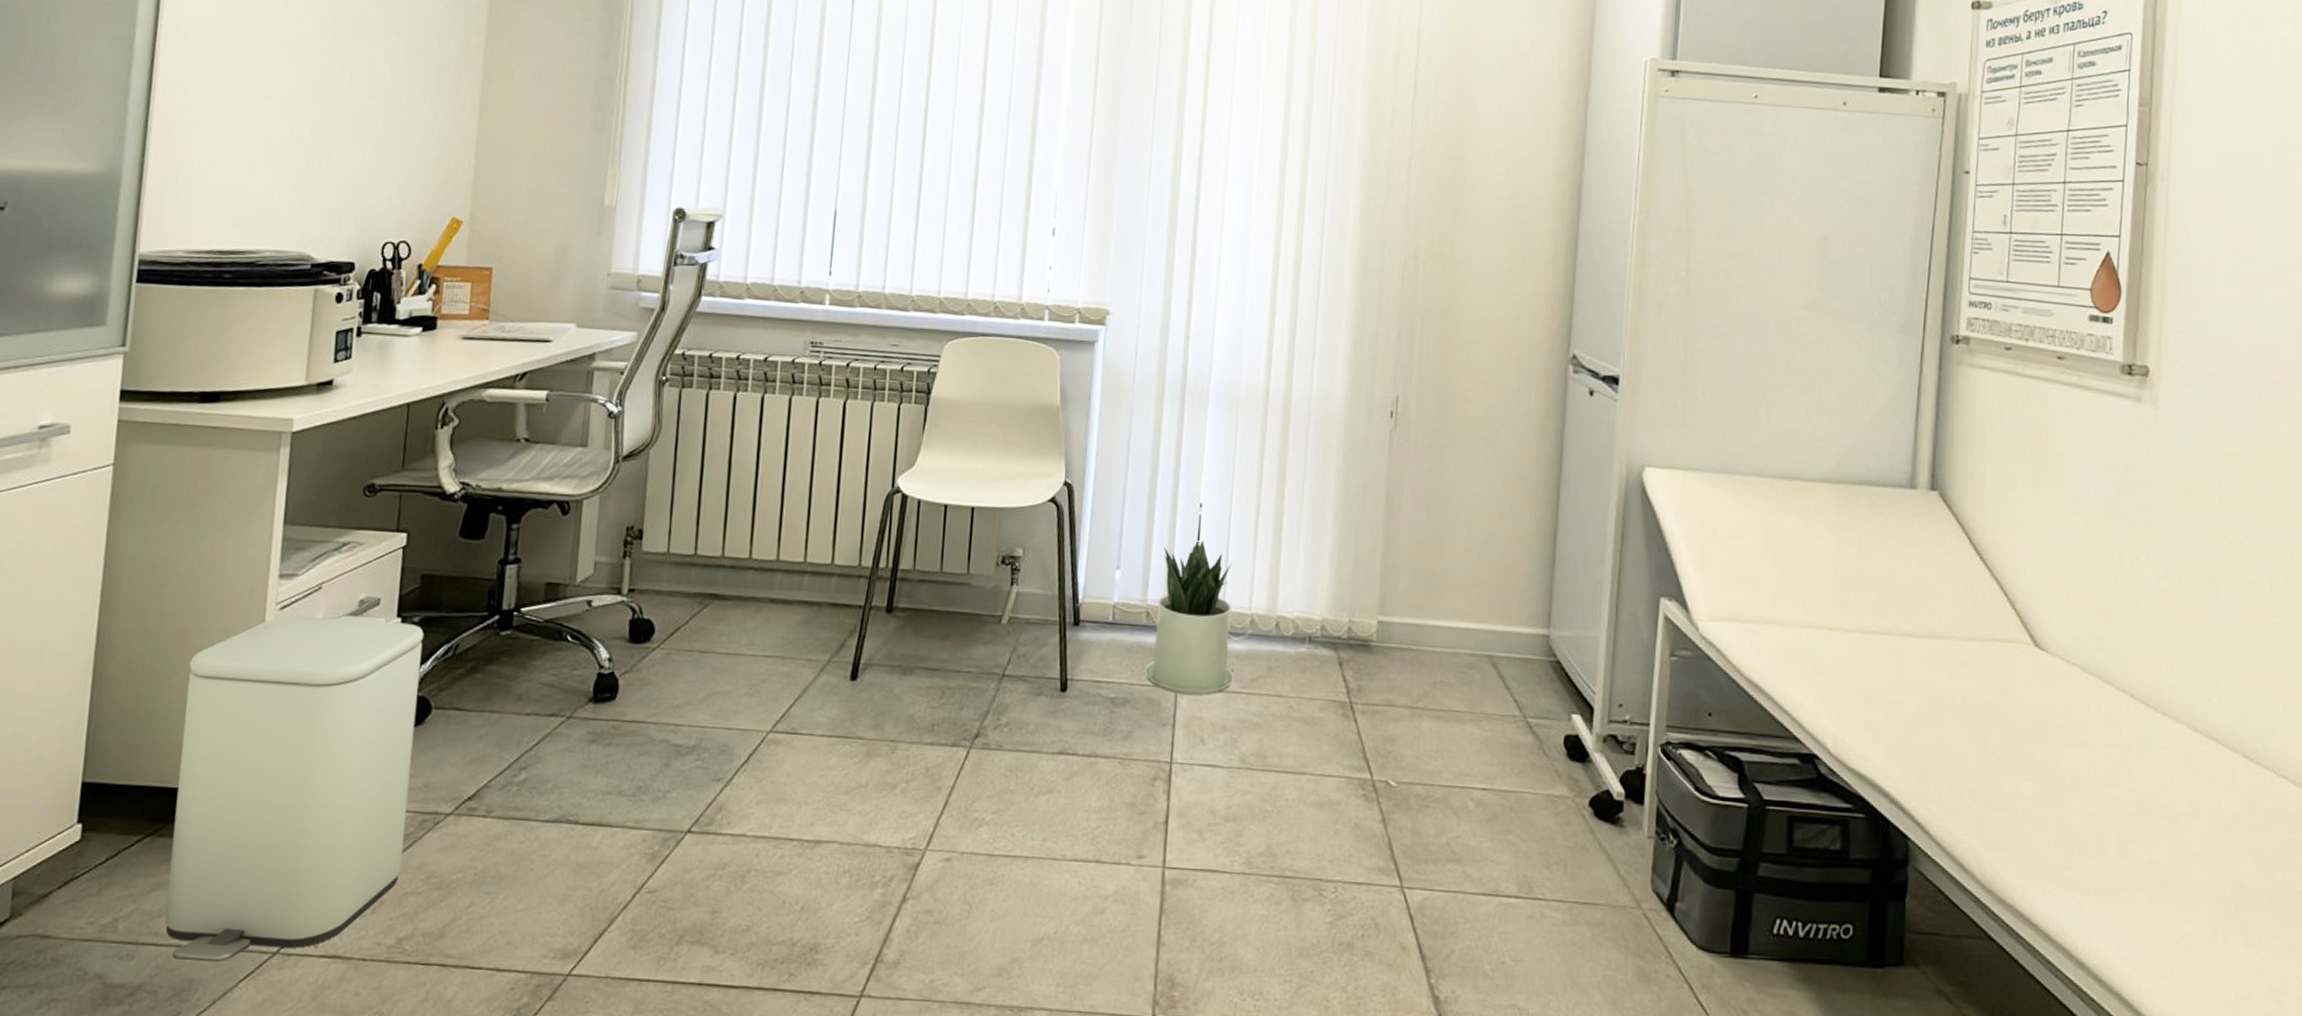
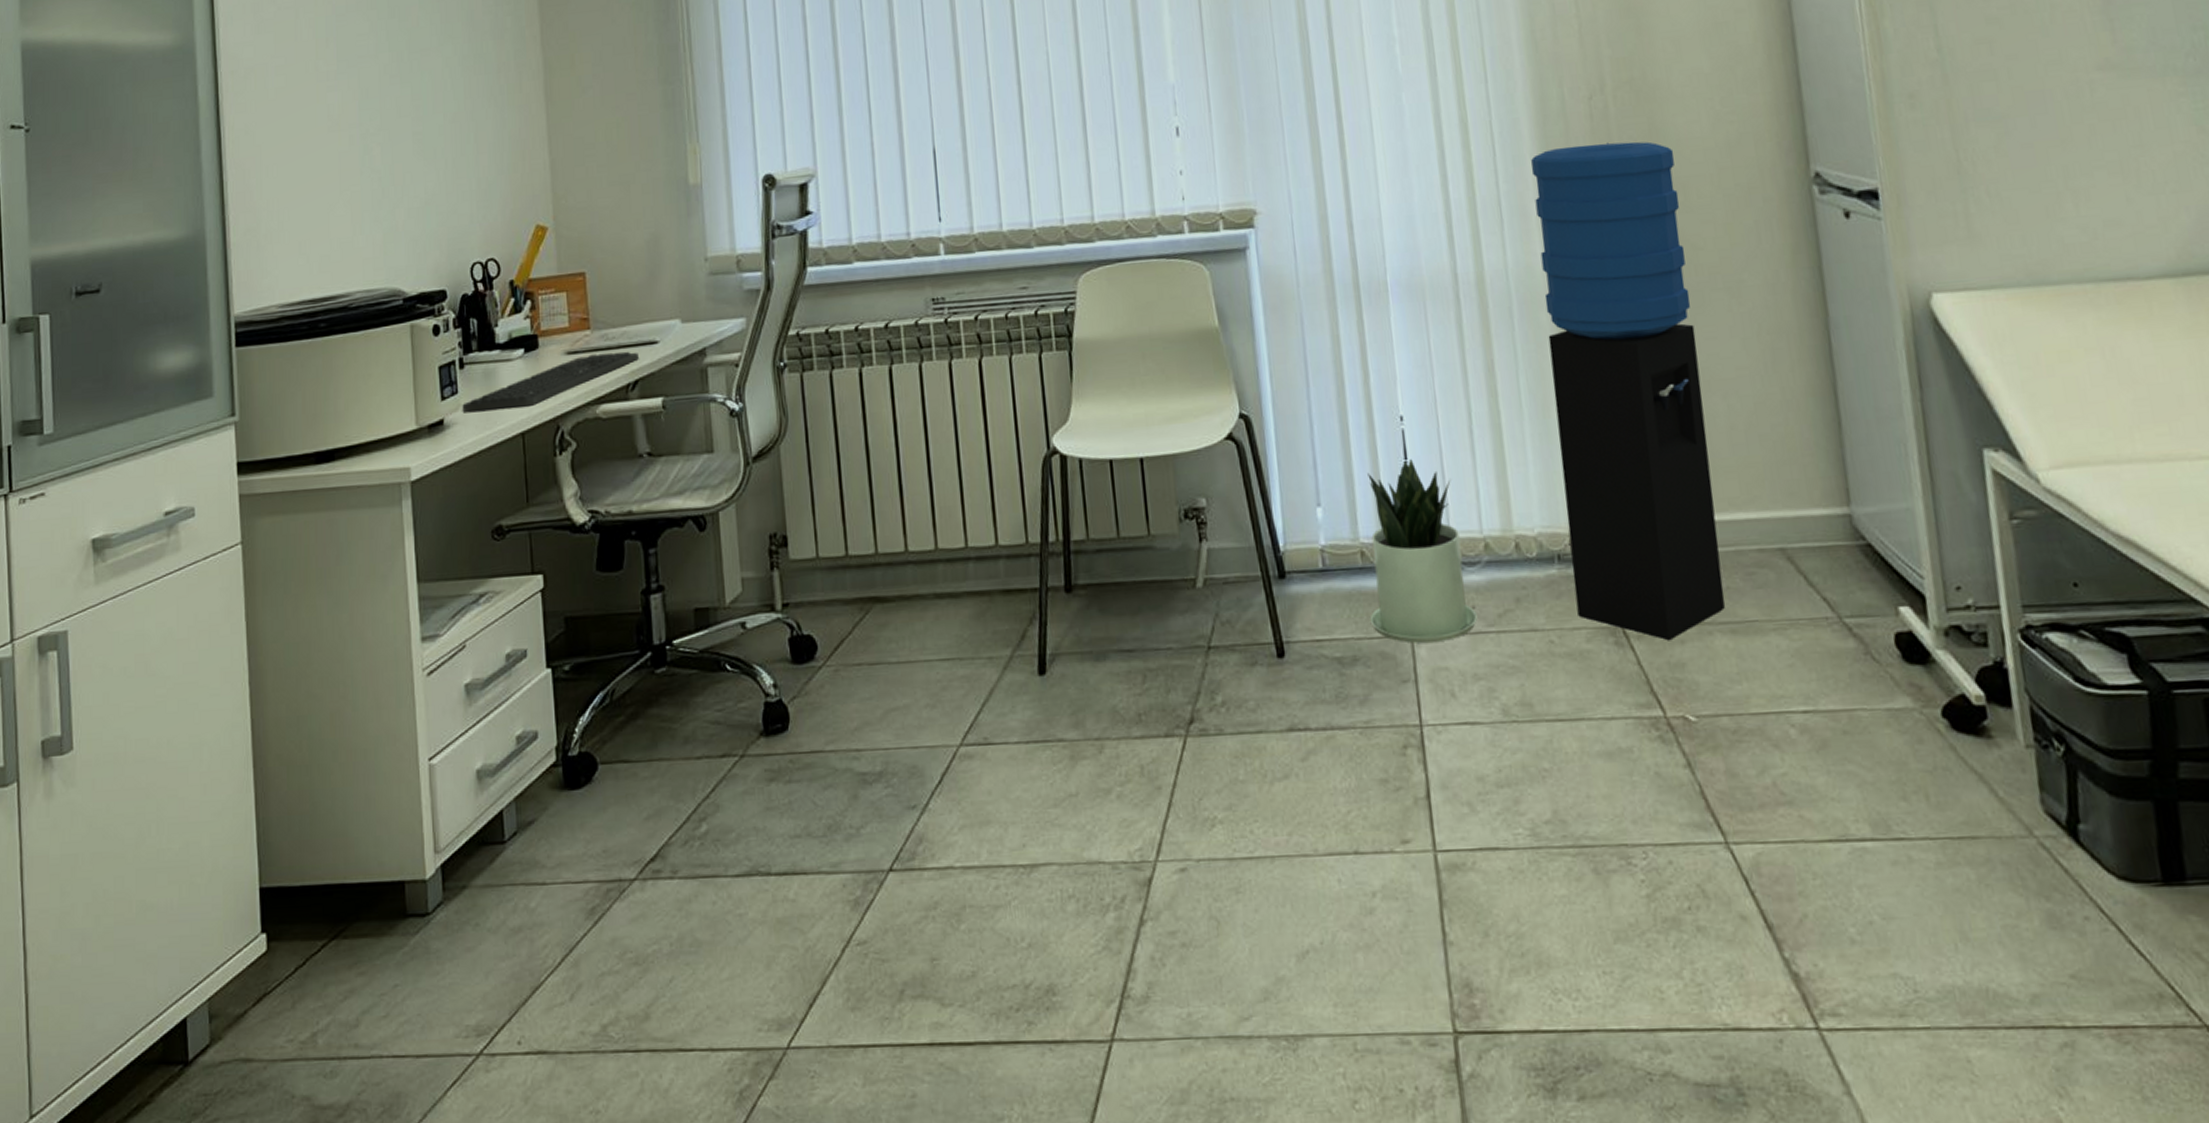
pedal bin: present [164,615,424,963] -> none [347,670,593,1072]
computer keyboard: none [353,342,531,382] -> present [462,351,639,412]
water cooler: none [1317,300,1463,718] -> present [1531,141,1725,640]

